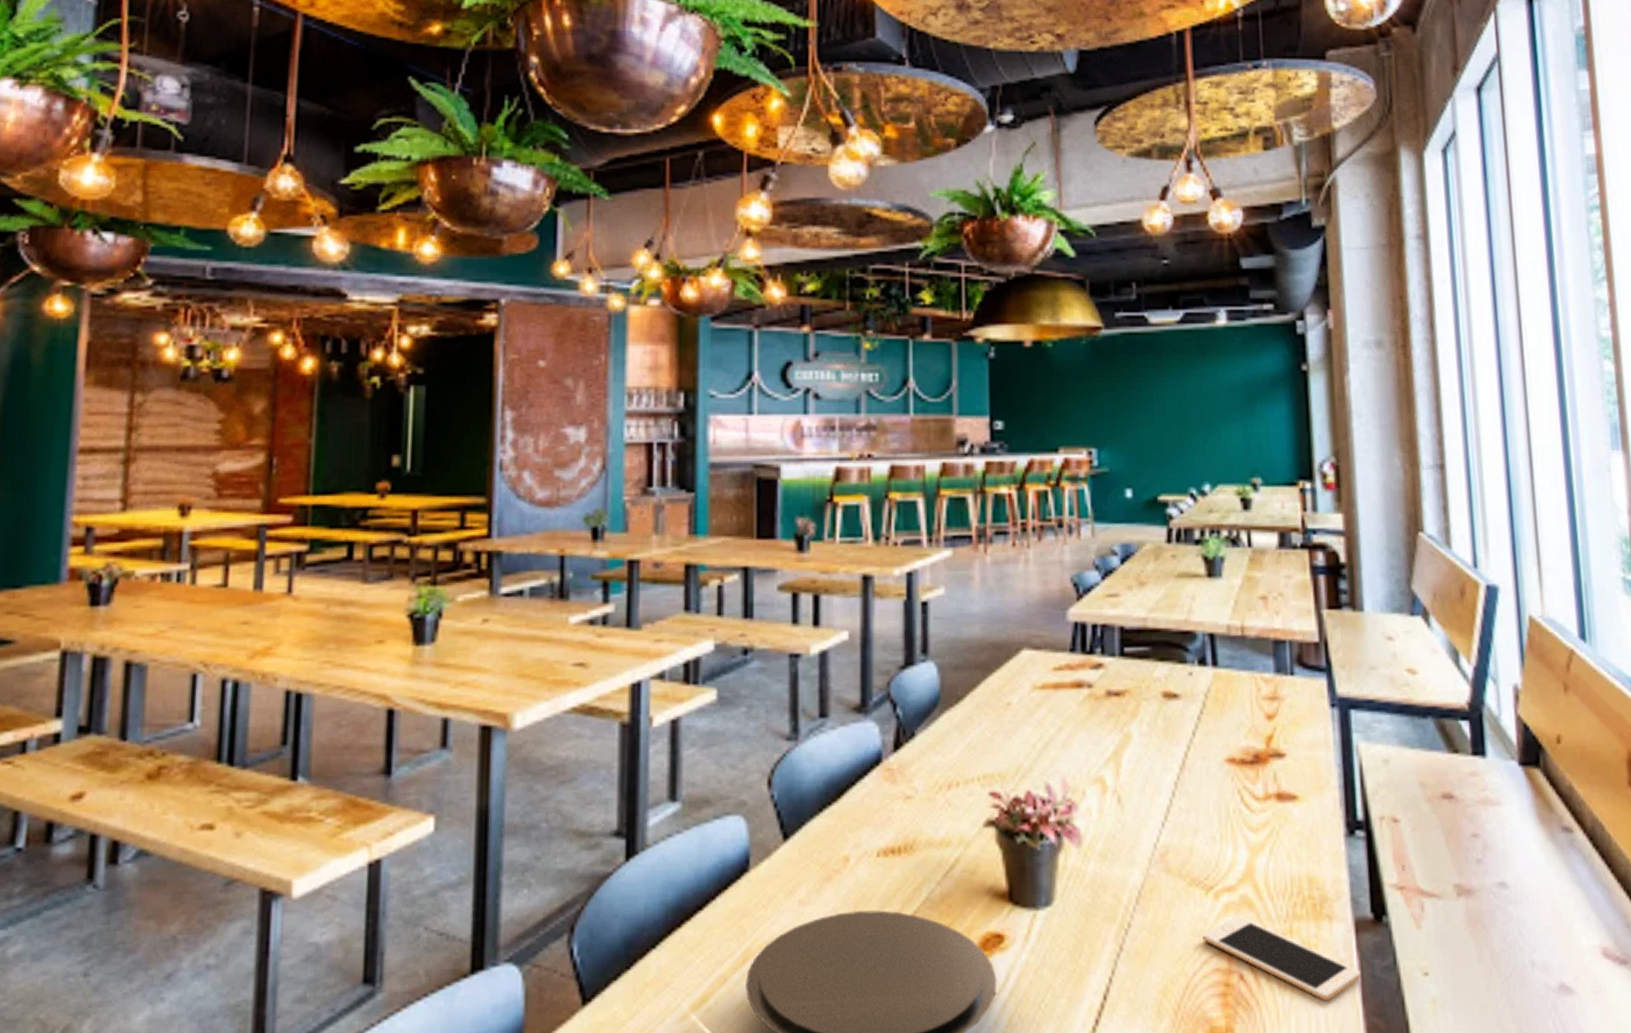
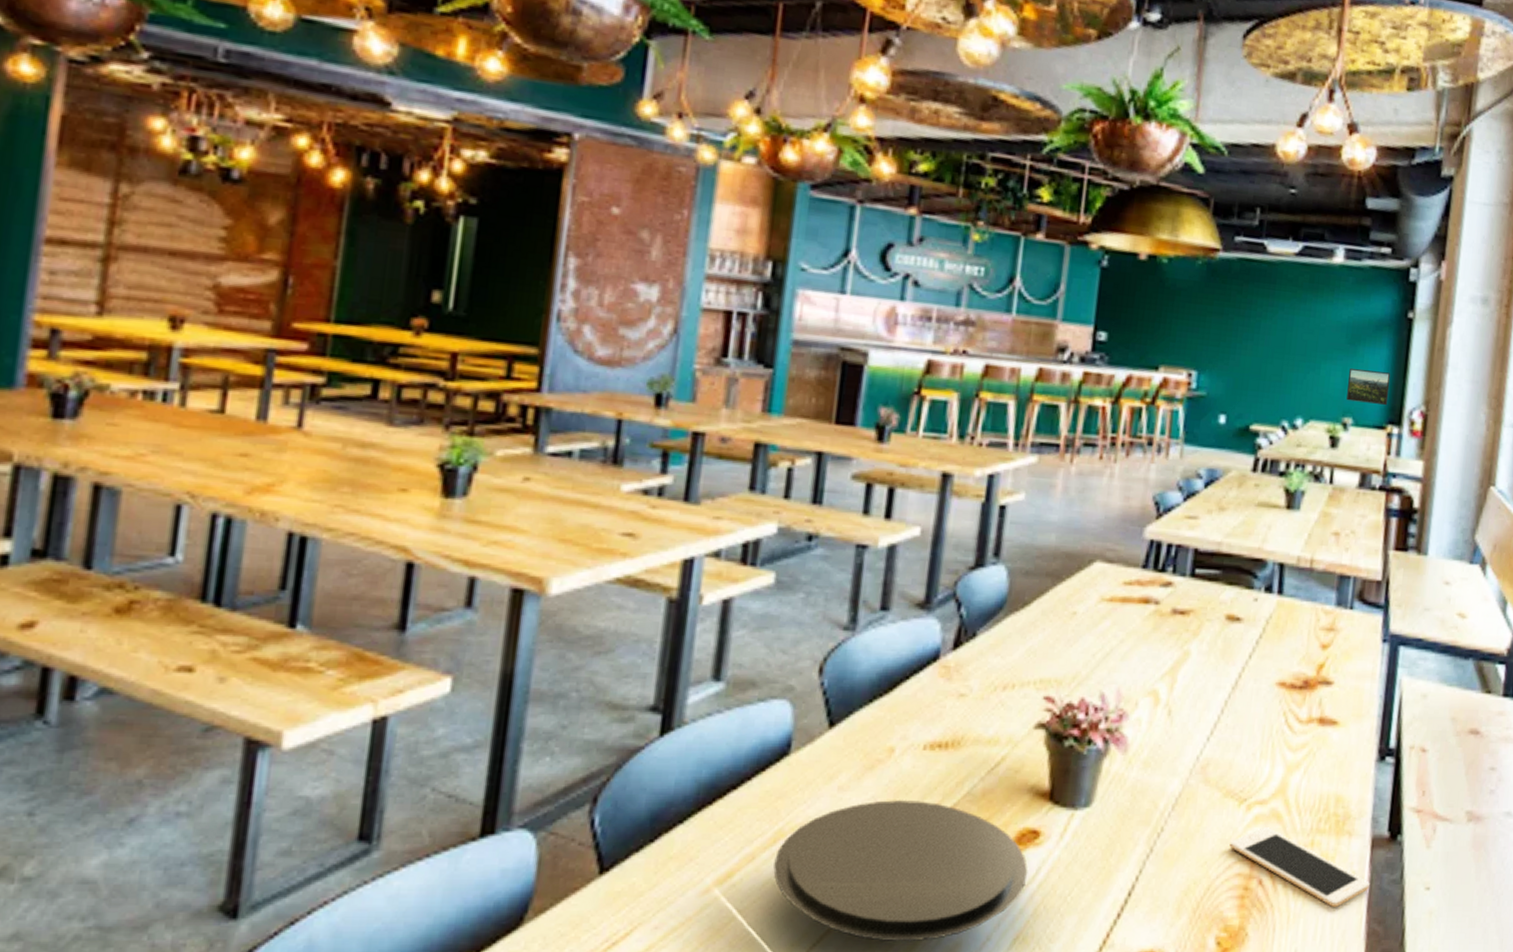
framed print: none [1251,428,1296,462] -> present [1346,369,1391,406]

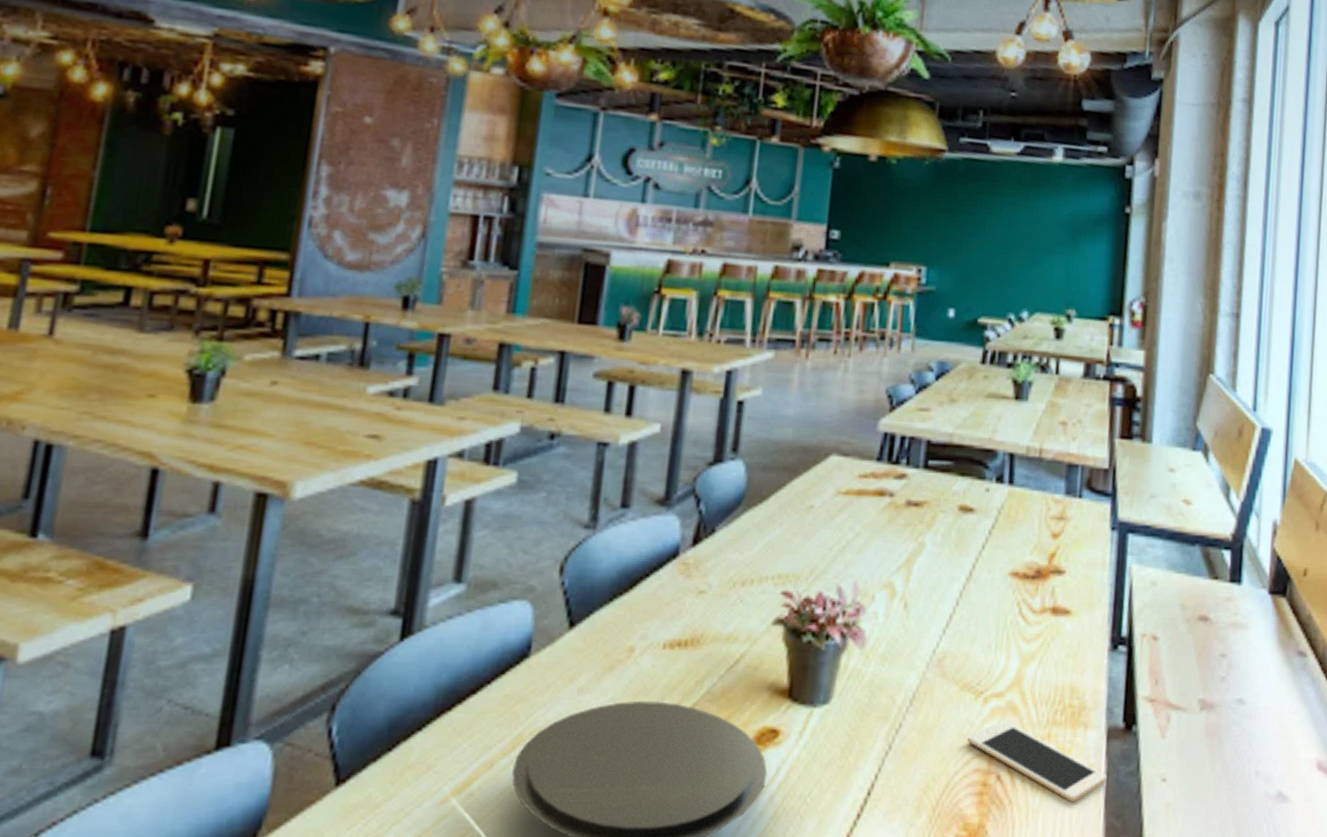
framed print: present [1346,369,1391,406] -> none [1069,262,1111,298]

